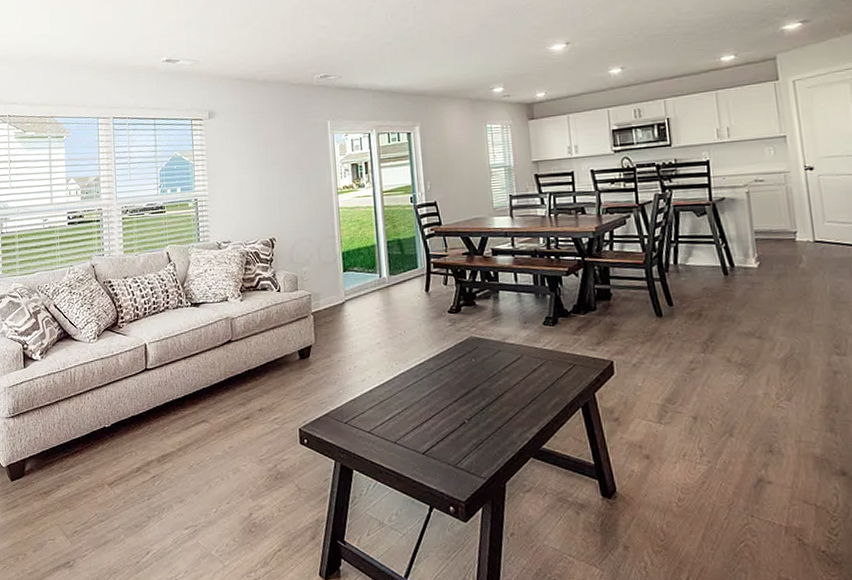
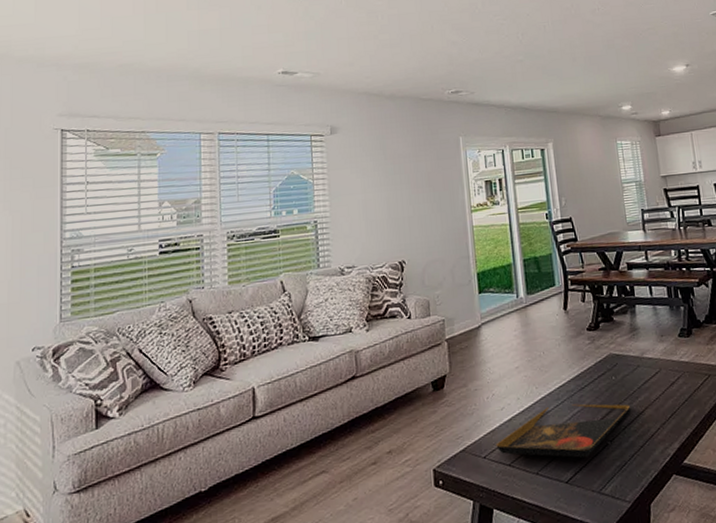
decorative tray: none [357,382,489,432] -> present [496,404,630,458]

